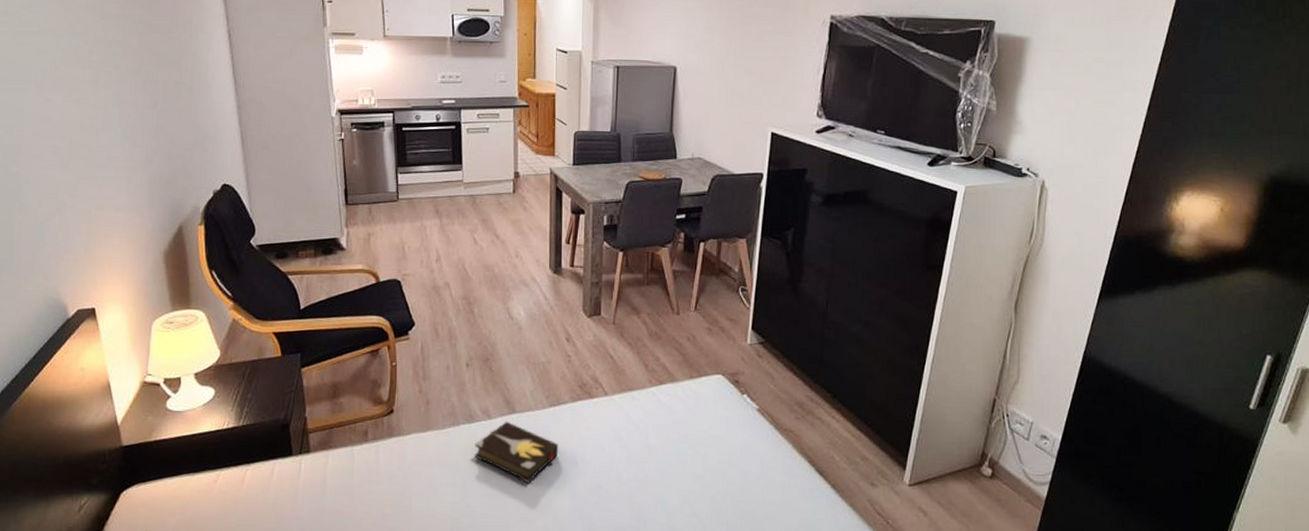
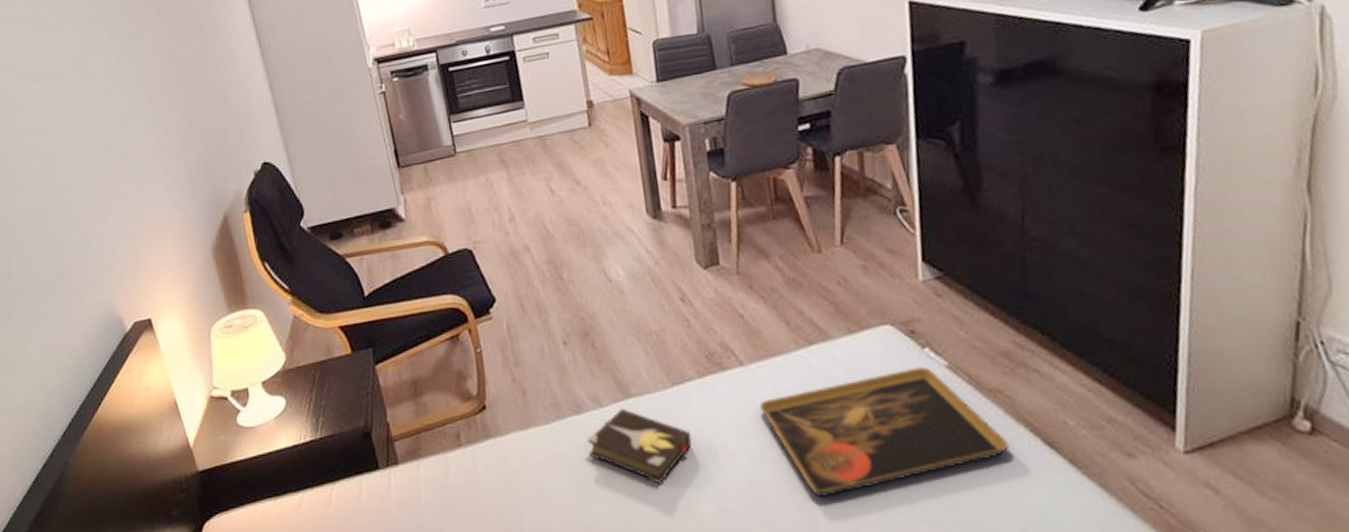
decorative tray: none [615,408,793,502] -> present [759,367,1010,498]

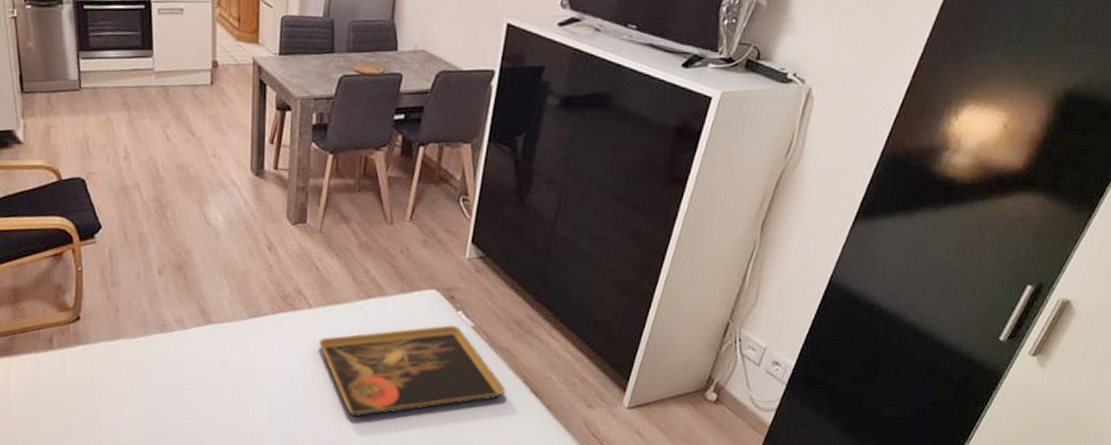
hardback book: present [587,408,691,484] -> none [168,331,257,396]

